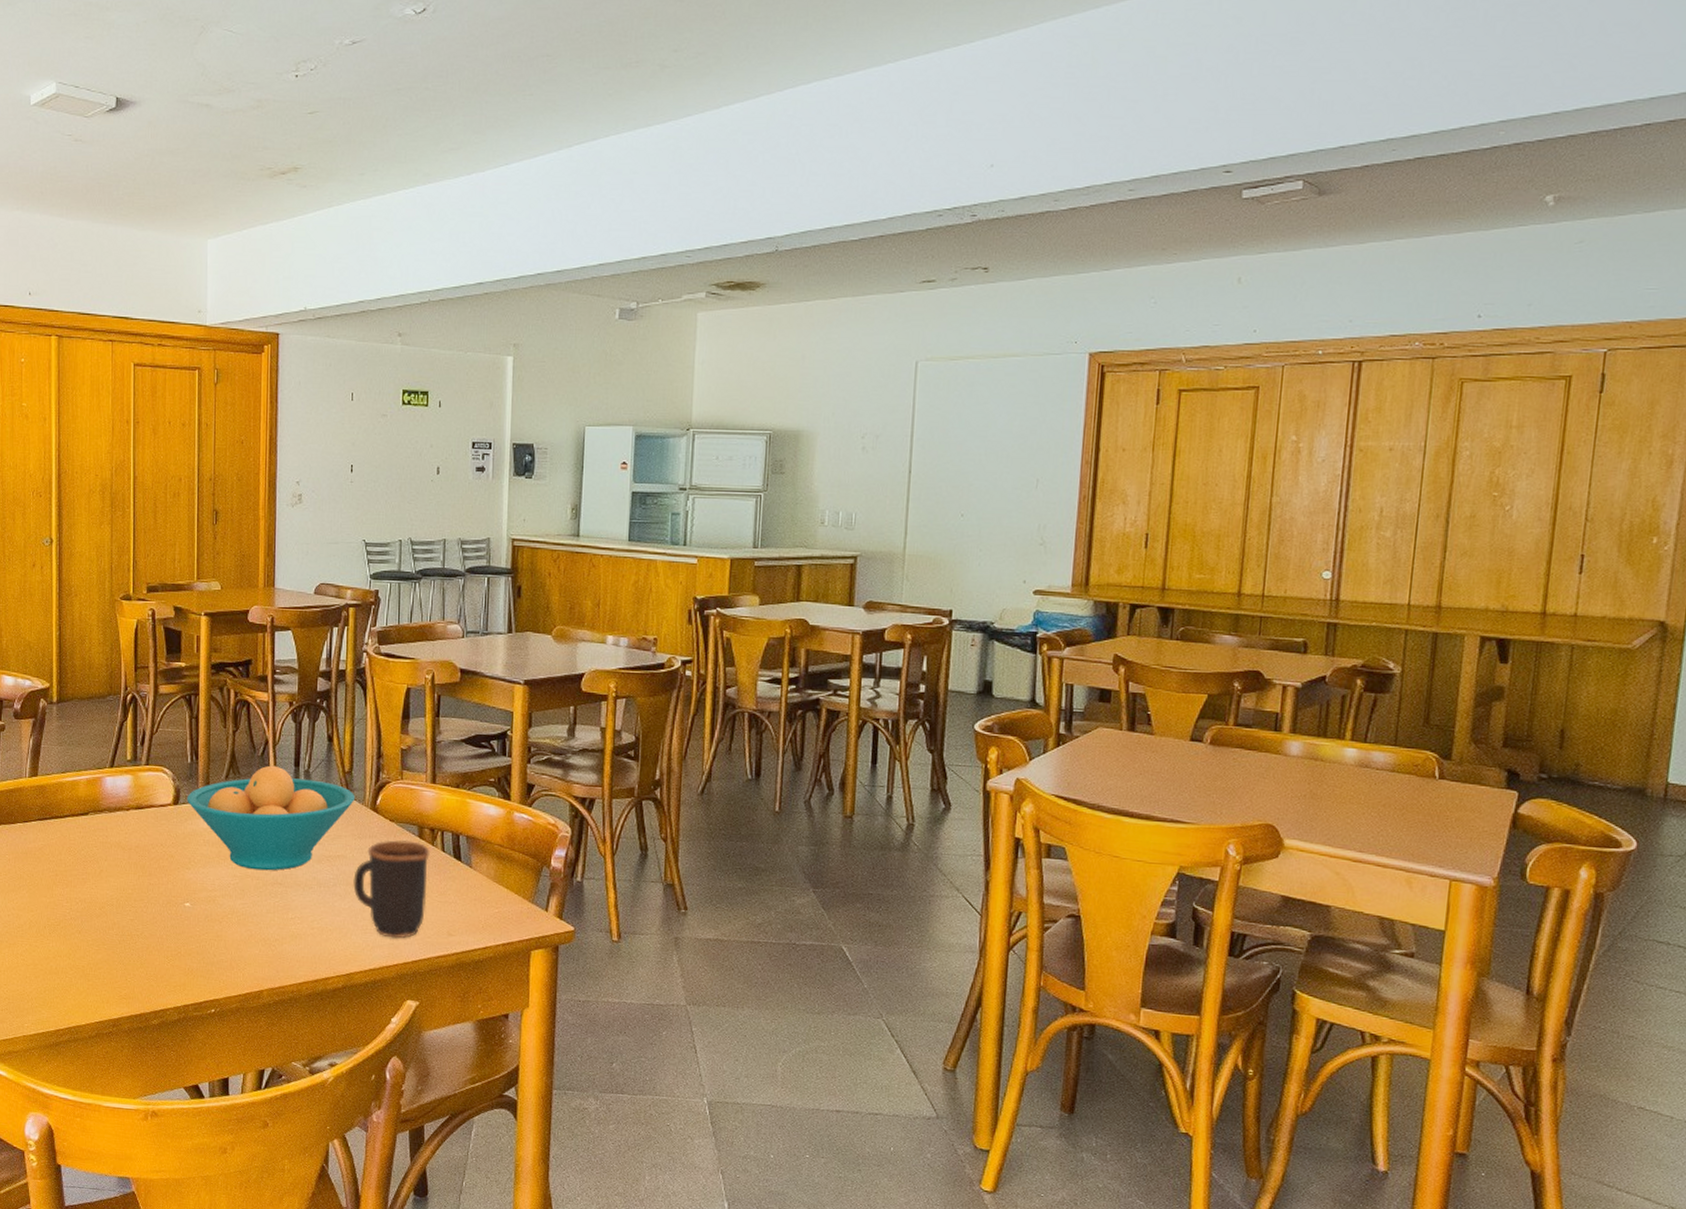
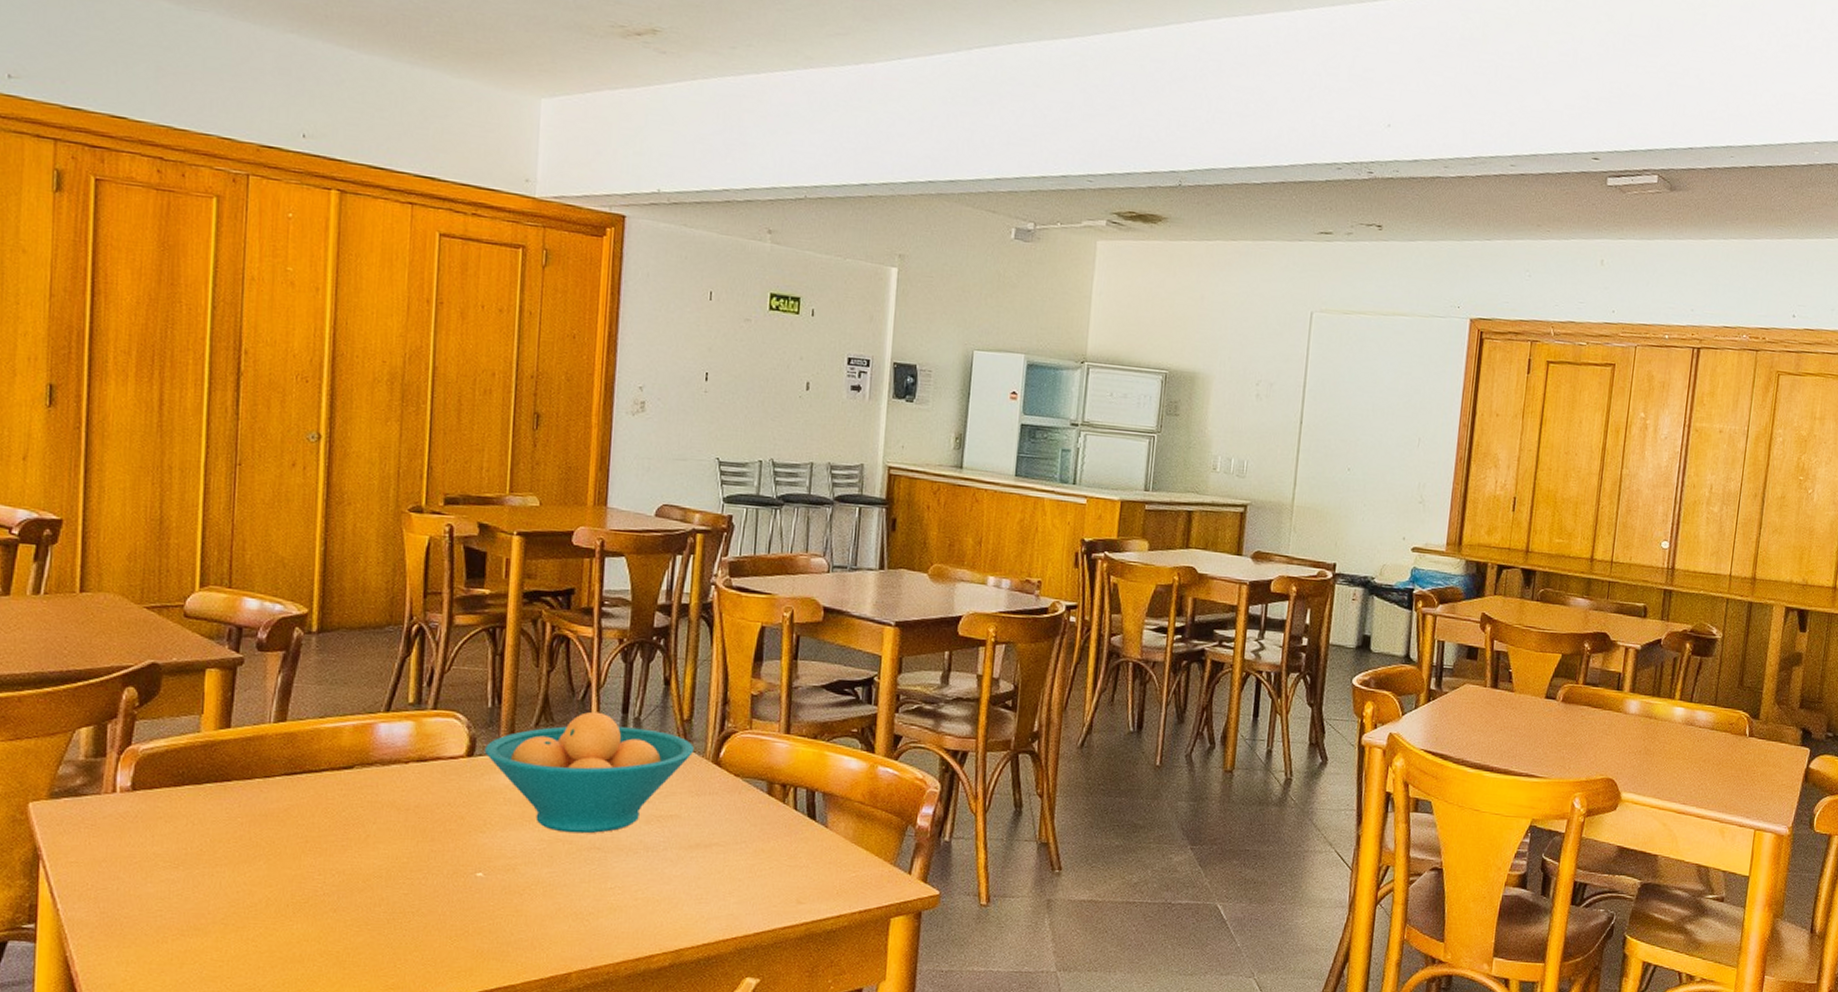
mug: present [353,840,430,938] -> none [687,797,780,908]

